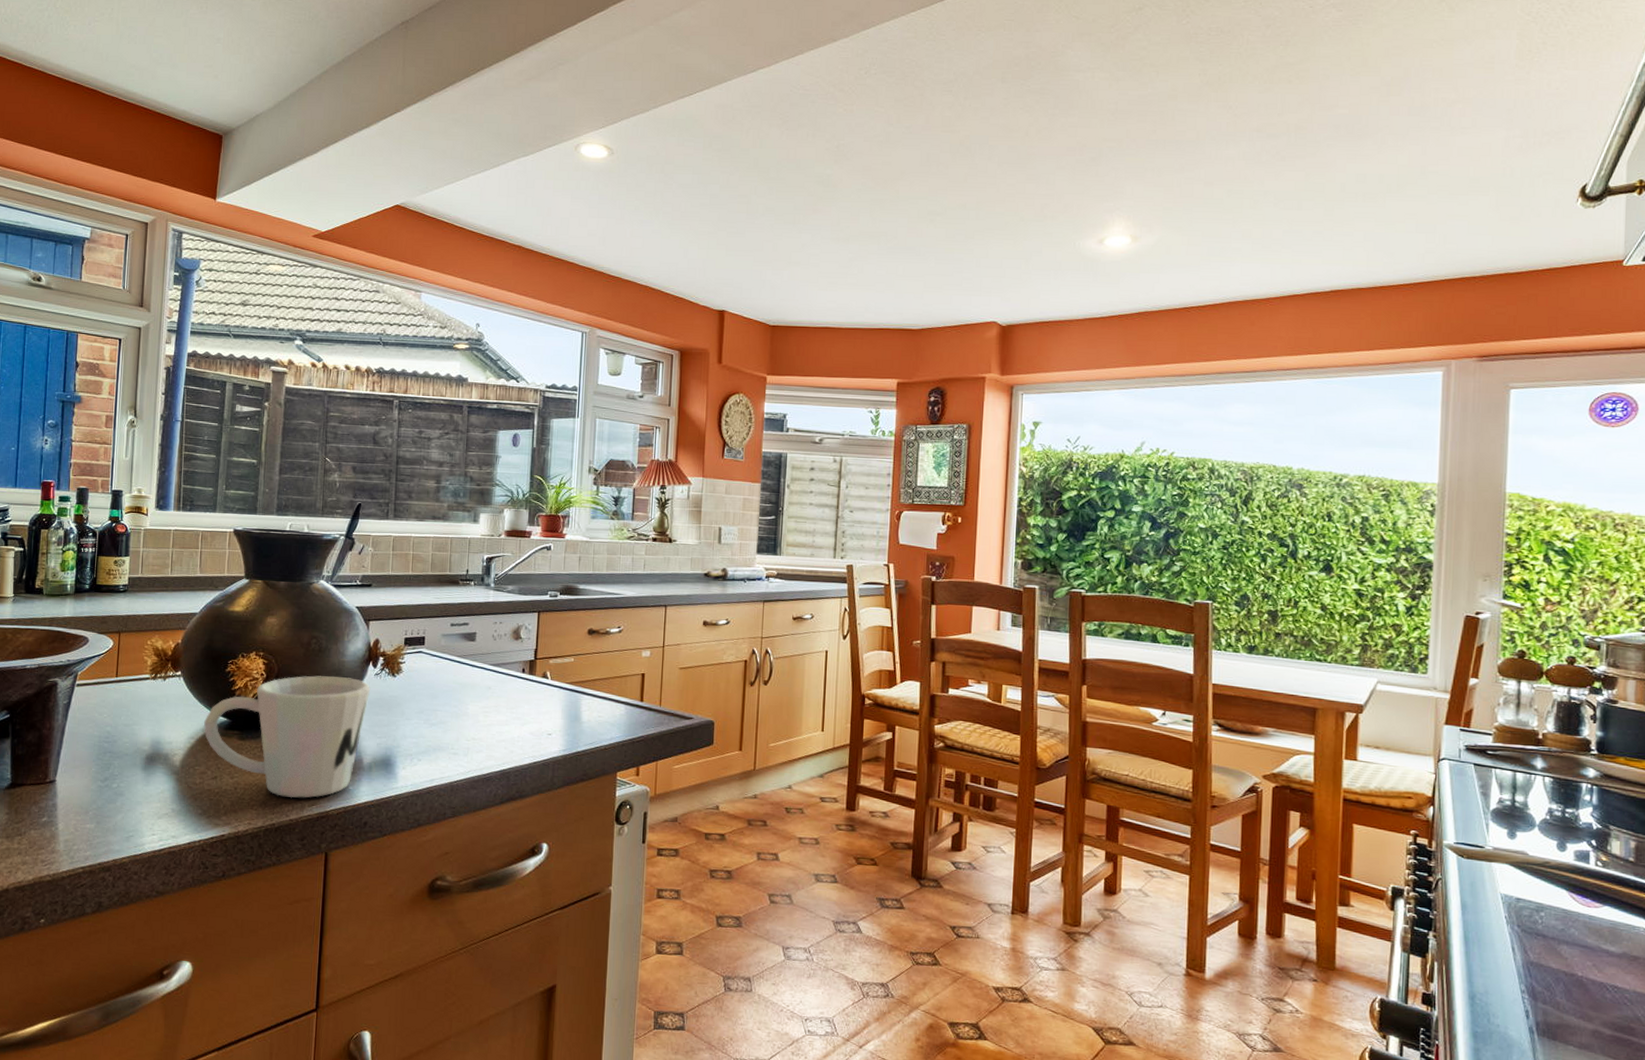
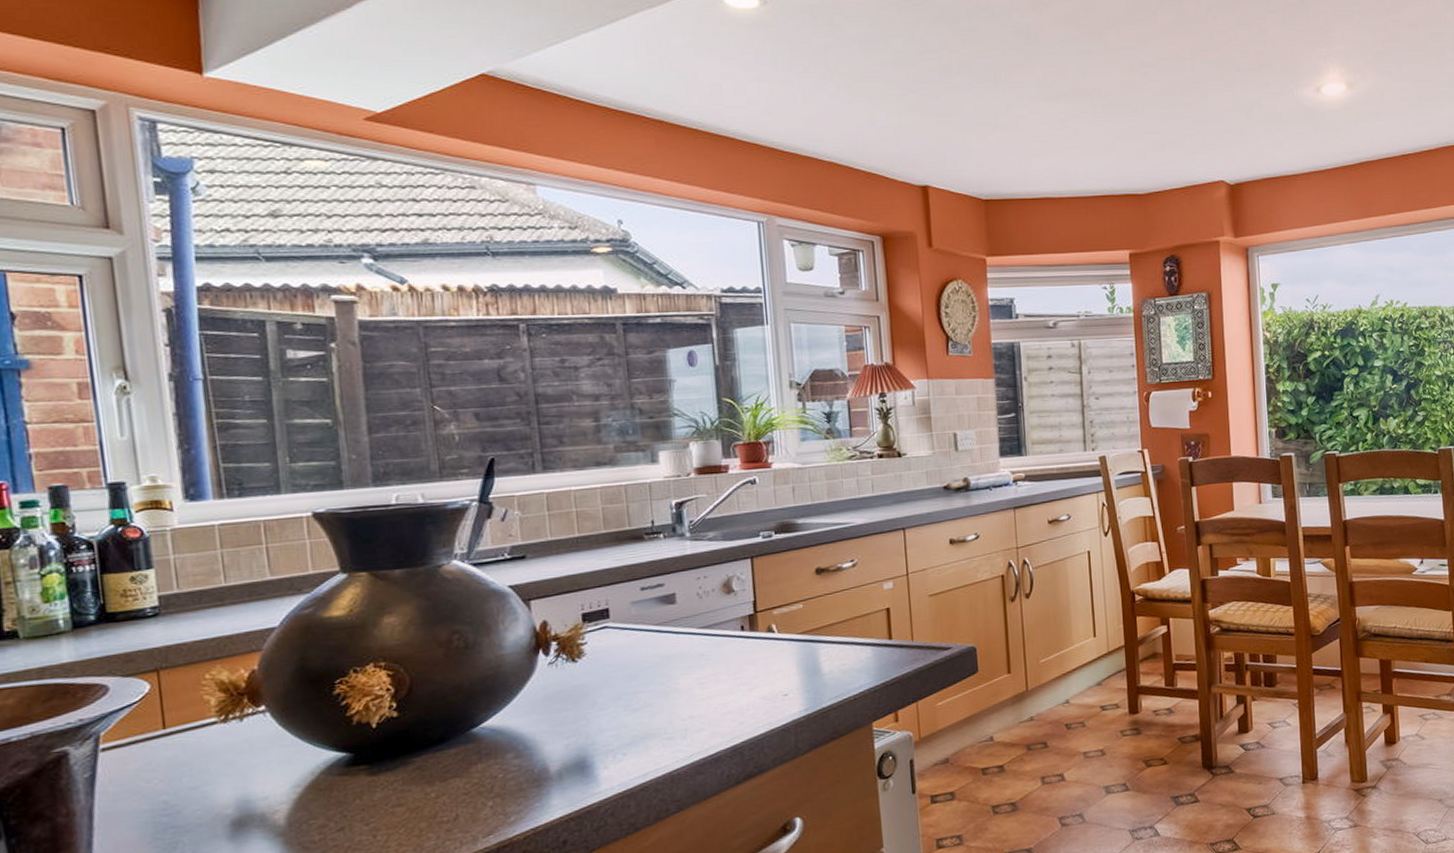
mug: present [203,675,371,799] -> none [311,673,546,833]

